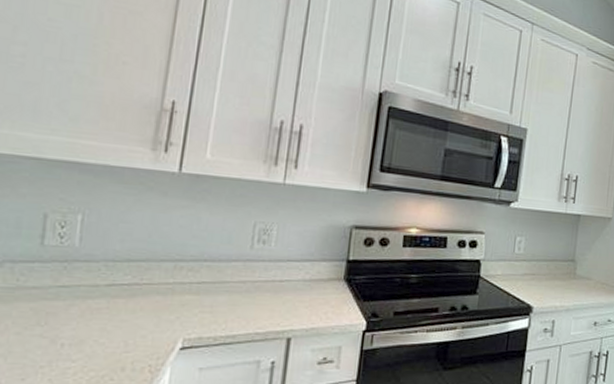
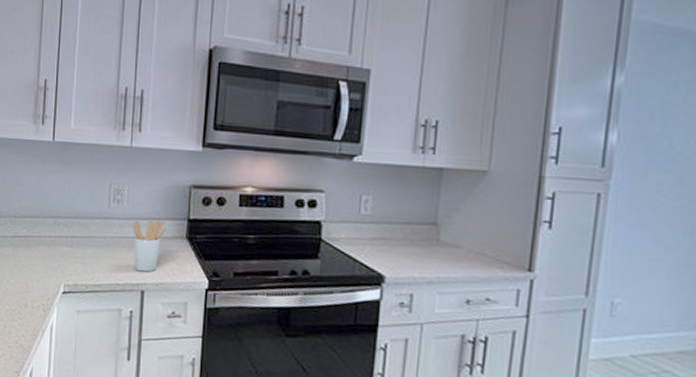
utensil holder: none [279,261,322,318] -> present [133,219,167,272]

